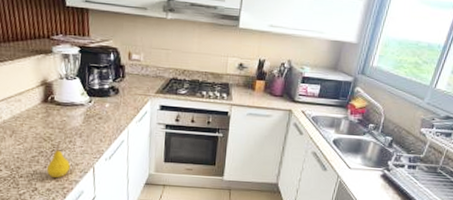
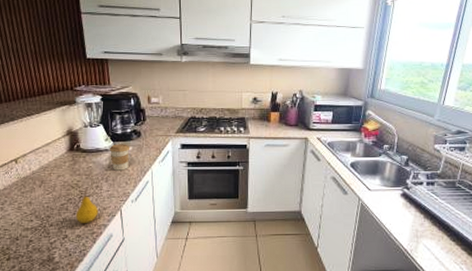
coffee cup: none [84,99,107,127] -> present [109,144,130,171]

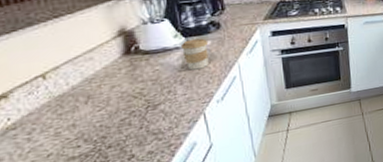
fruit: present [75,188,99,224] -> none [143,95,175,138]

